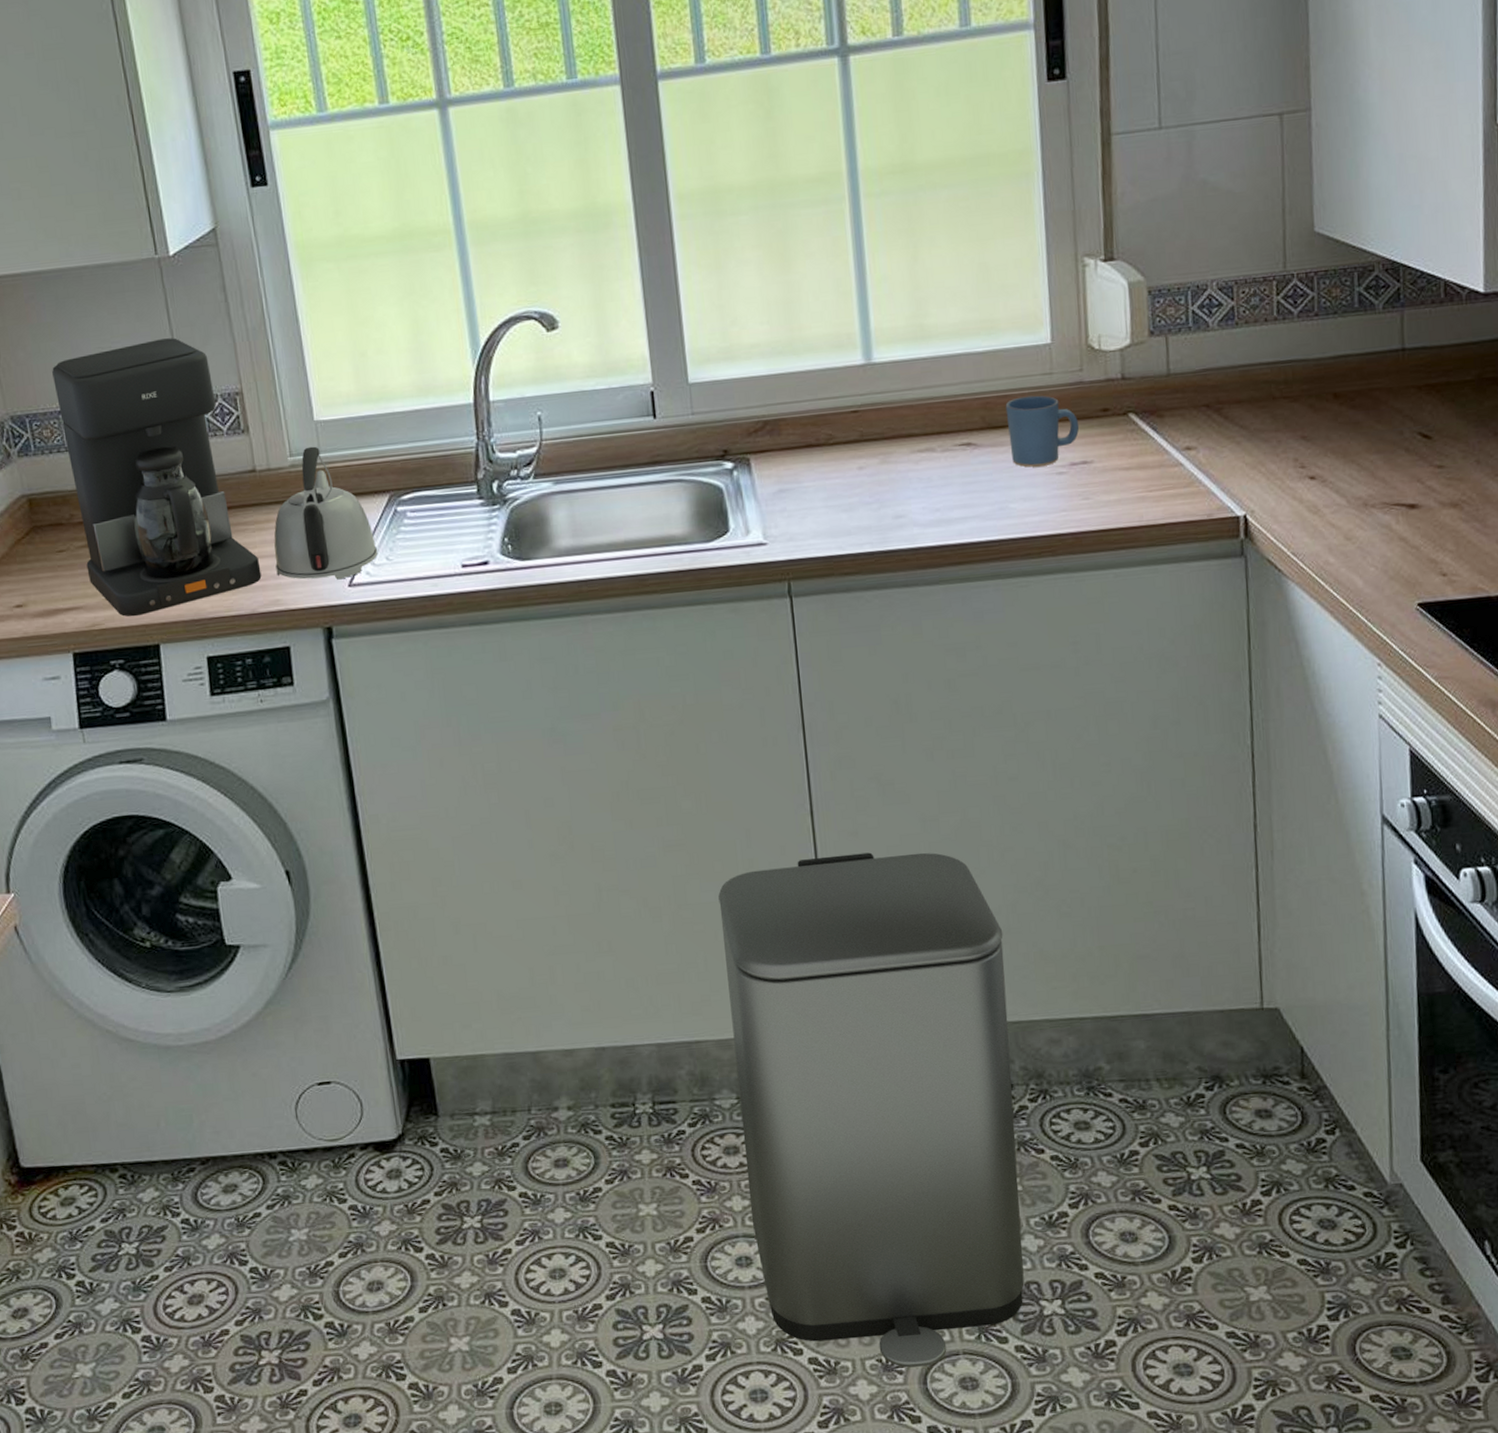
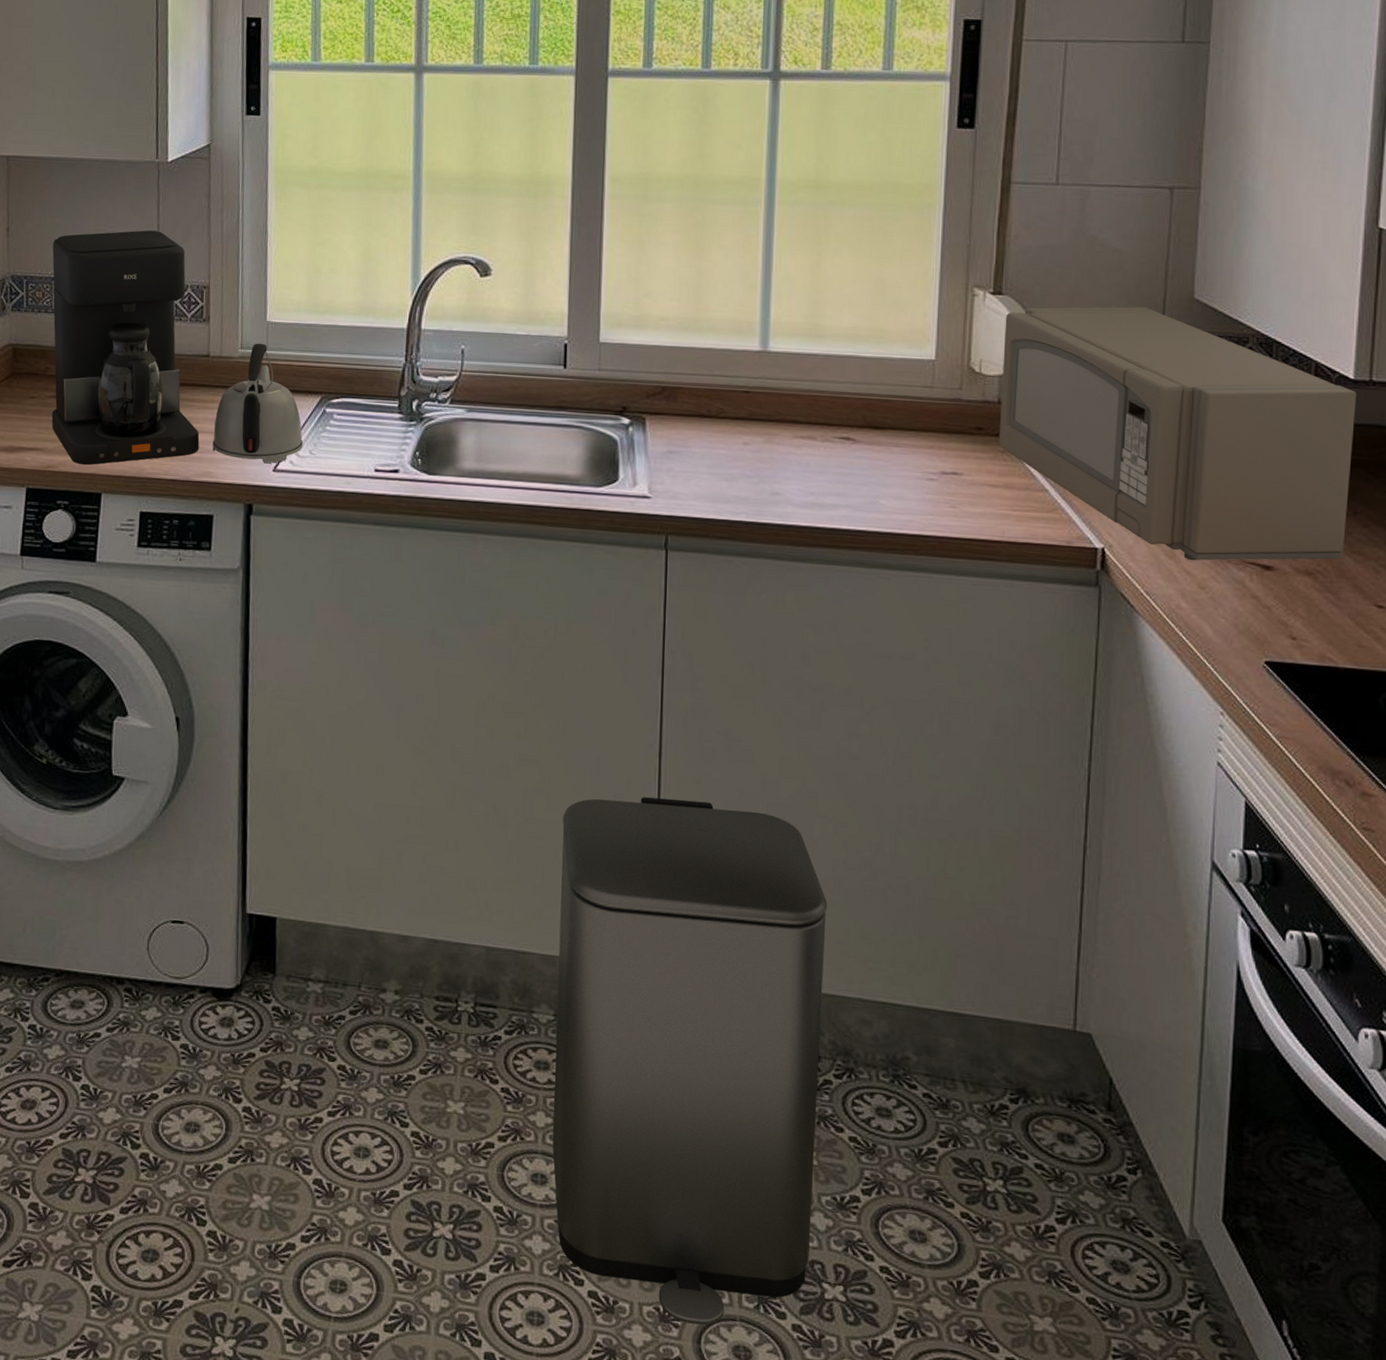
mug: present [1005,395,1080,468] -> none [886,403,954,470]
microwave: none [1120,249,1489,513] -> present [998,306,1356,561]

